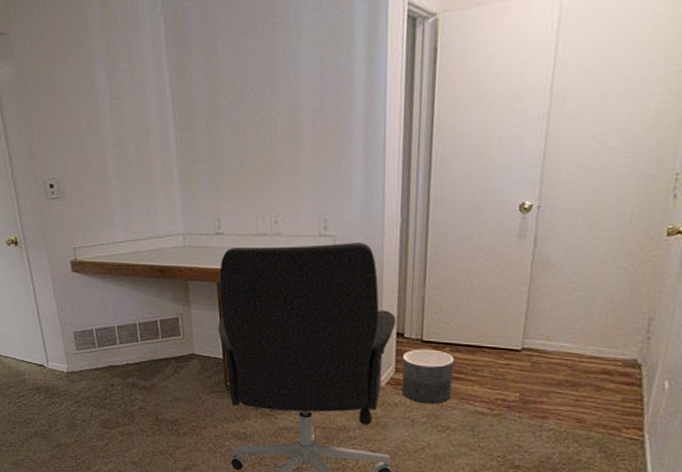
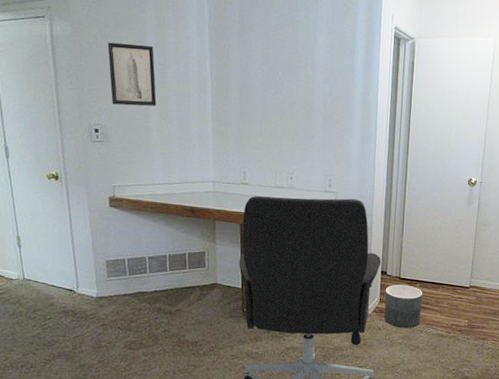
wall art: none [54,77,113,153] -> present [107,42,157,106]

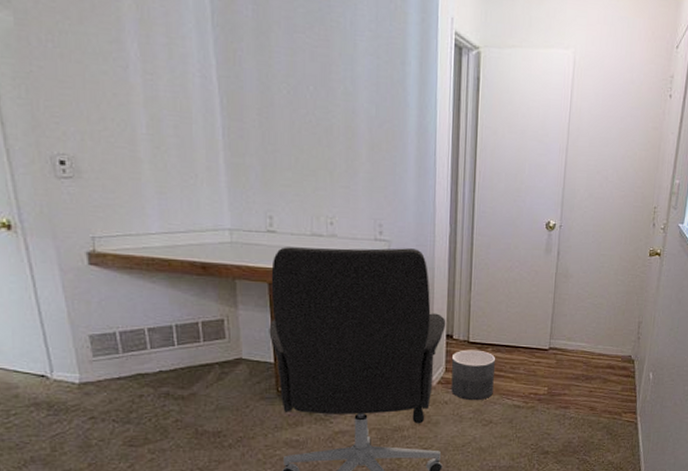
wall art: present [107,42,157,106] -> none [69,40,146,130]

